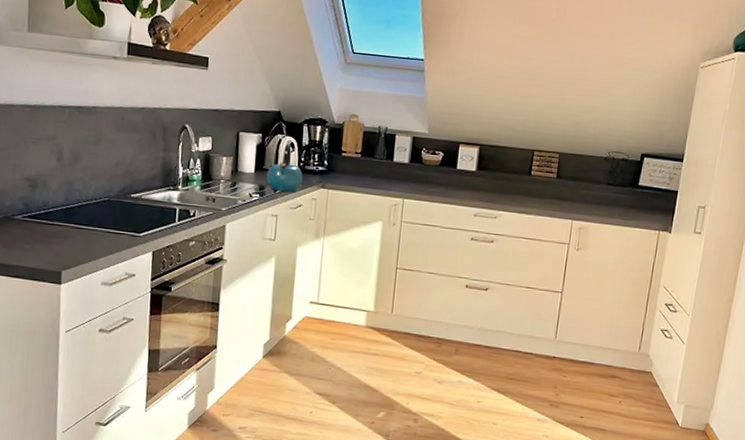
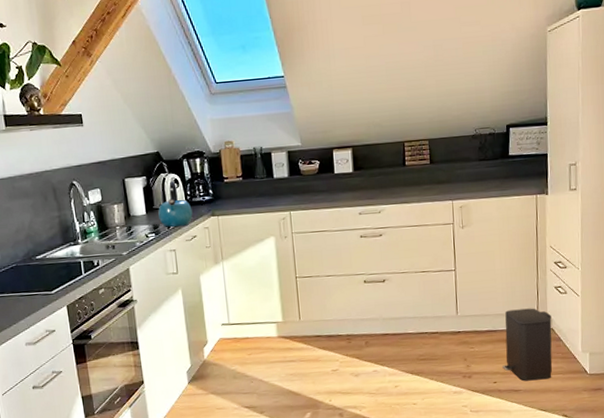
pedal bin: none [592,344,652,424] -> present [502,308,553,381]

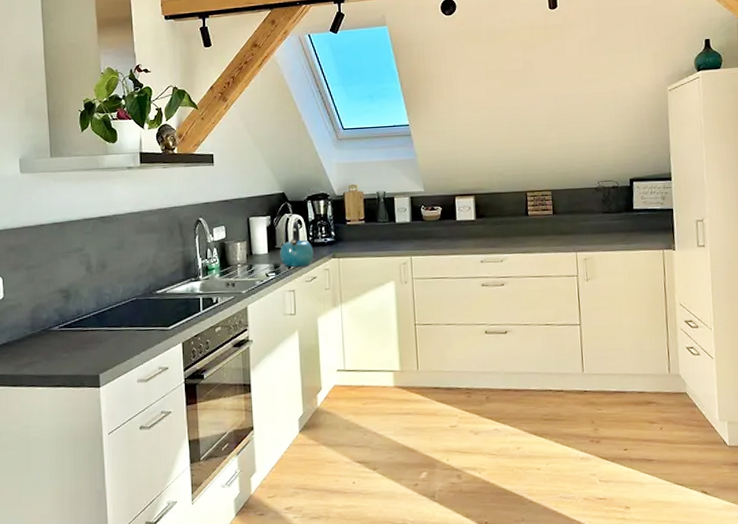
pedal bin: present [502,308,553,381] -> none [633,369,688,450]

